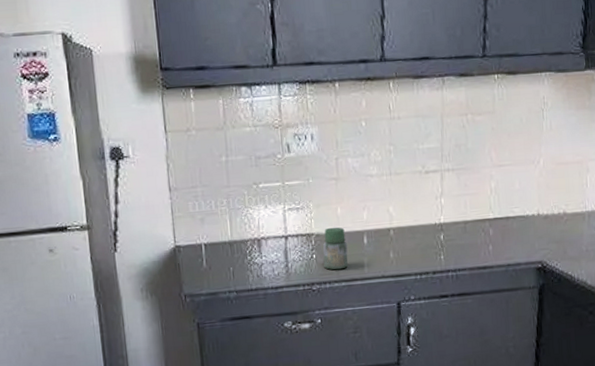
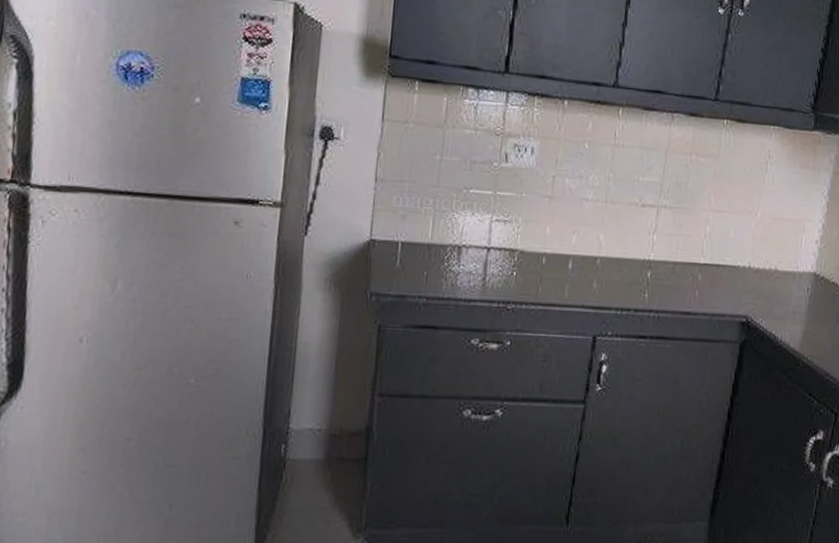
jar: present [322,227,348,270] -> none [523,246,551,292]

